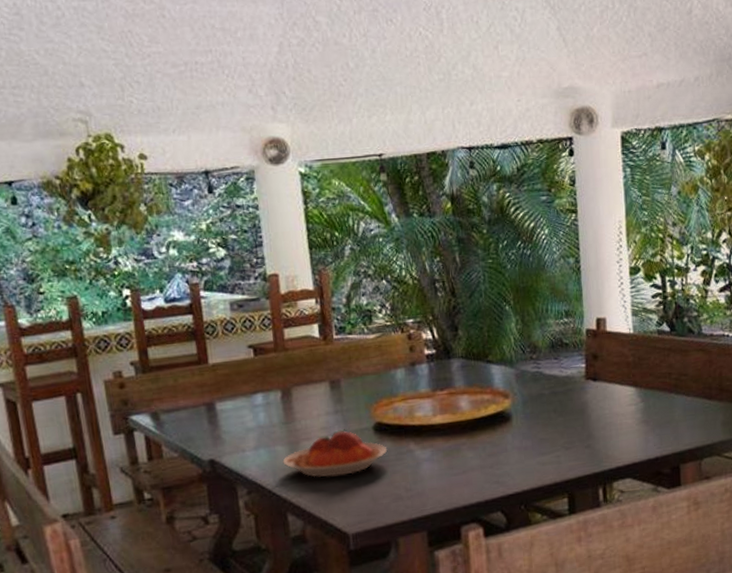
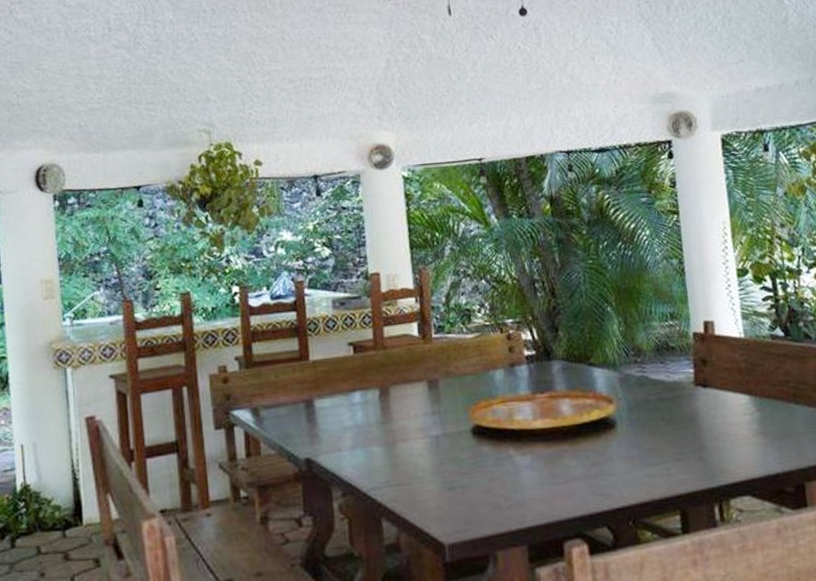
plate: present [282,428,388,478] -> none [378,430,486,482]

